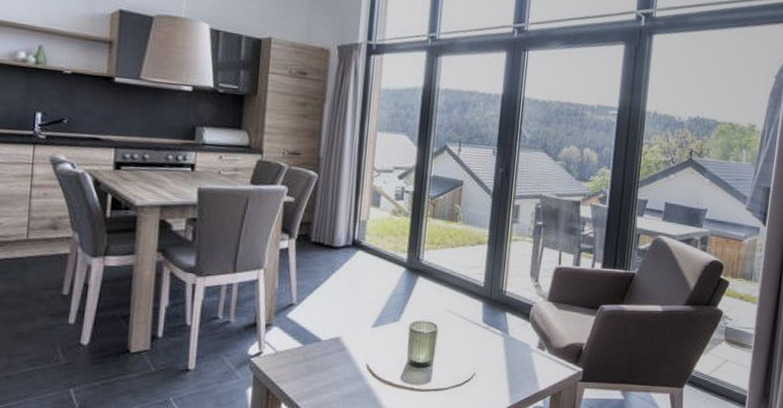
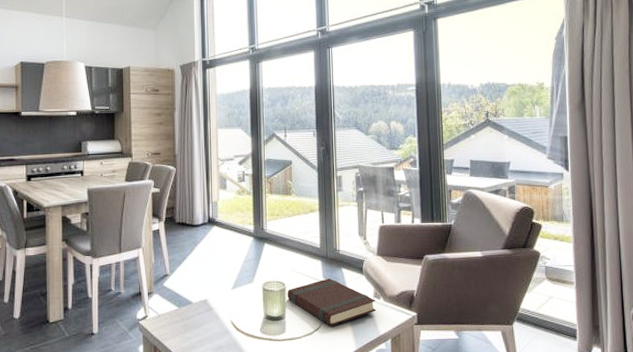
book: none [438,323,540,378] -> present [287,278,377,326]

